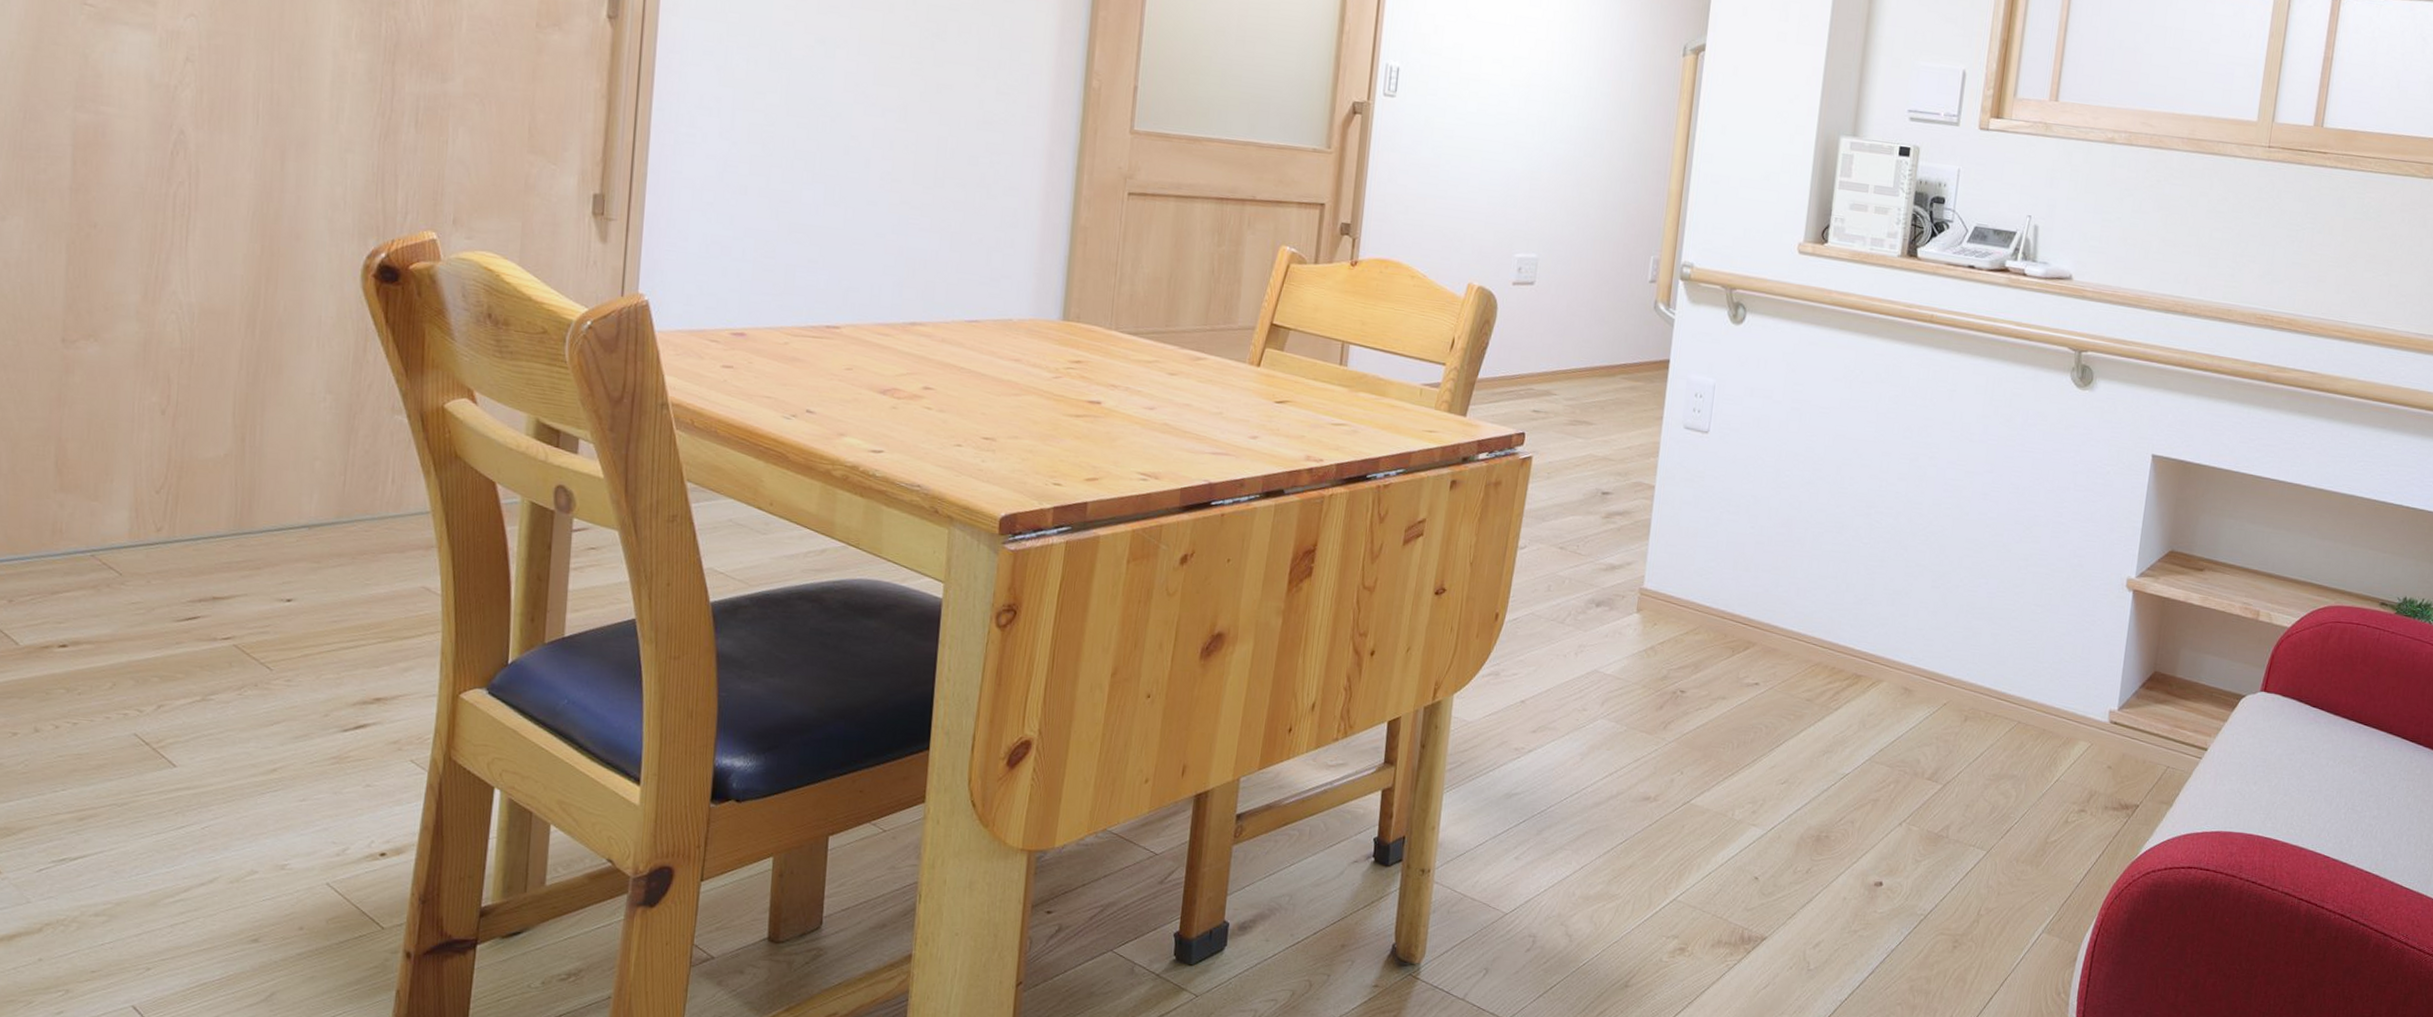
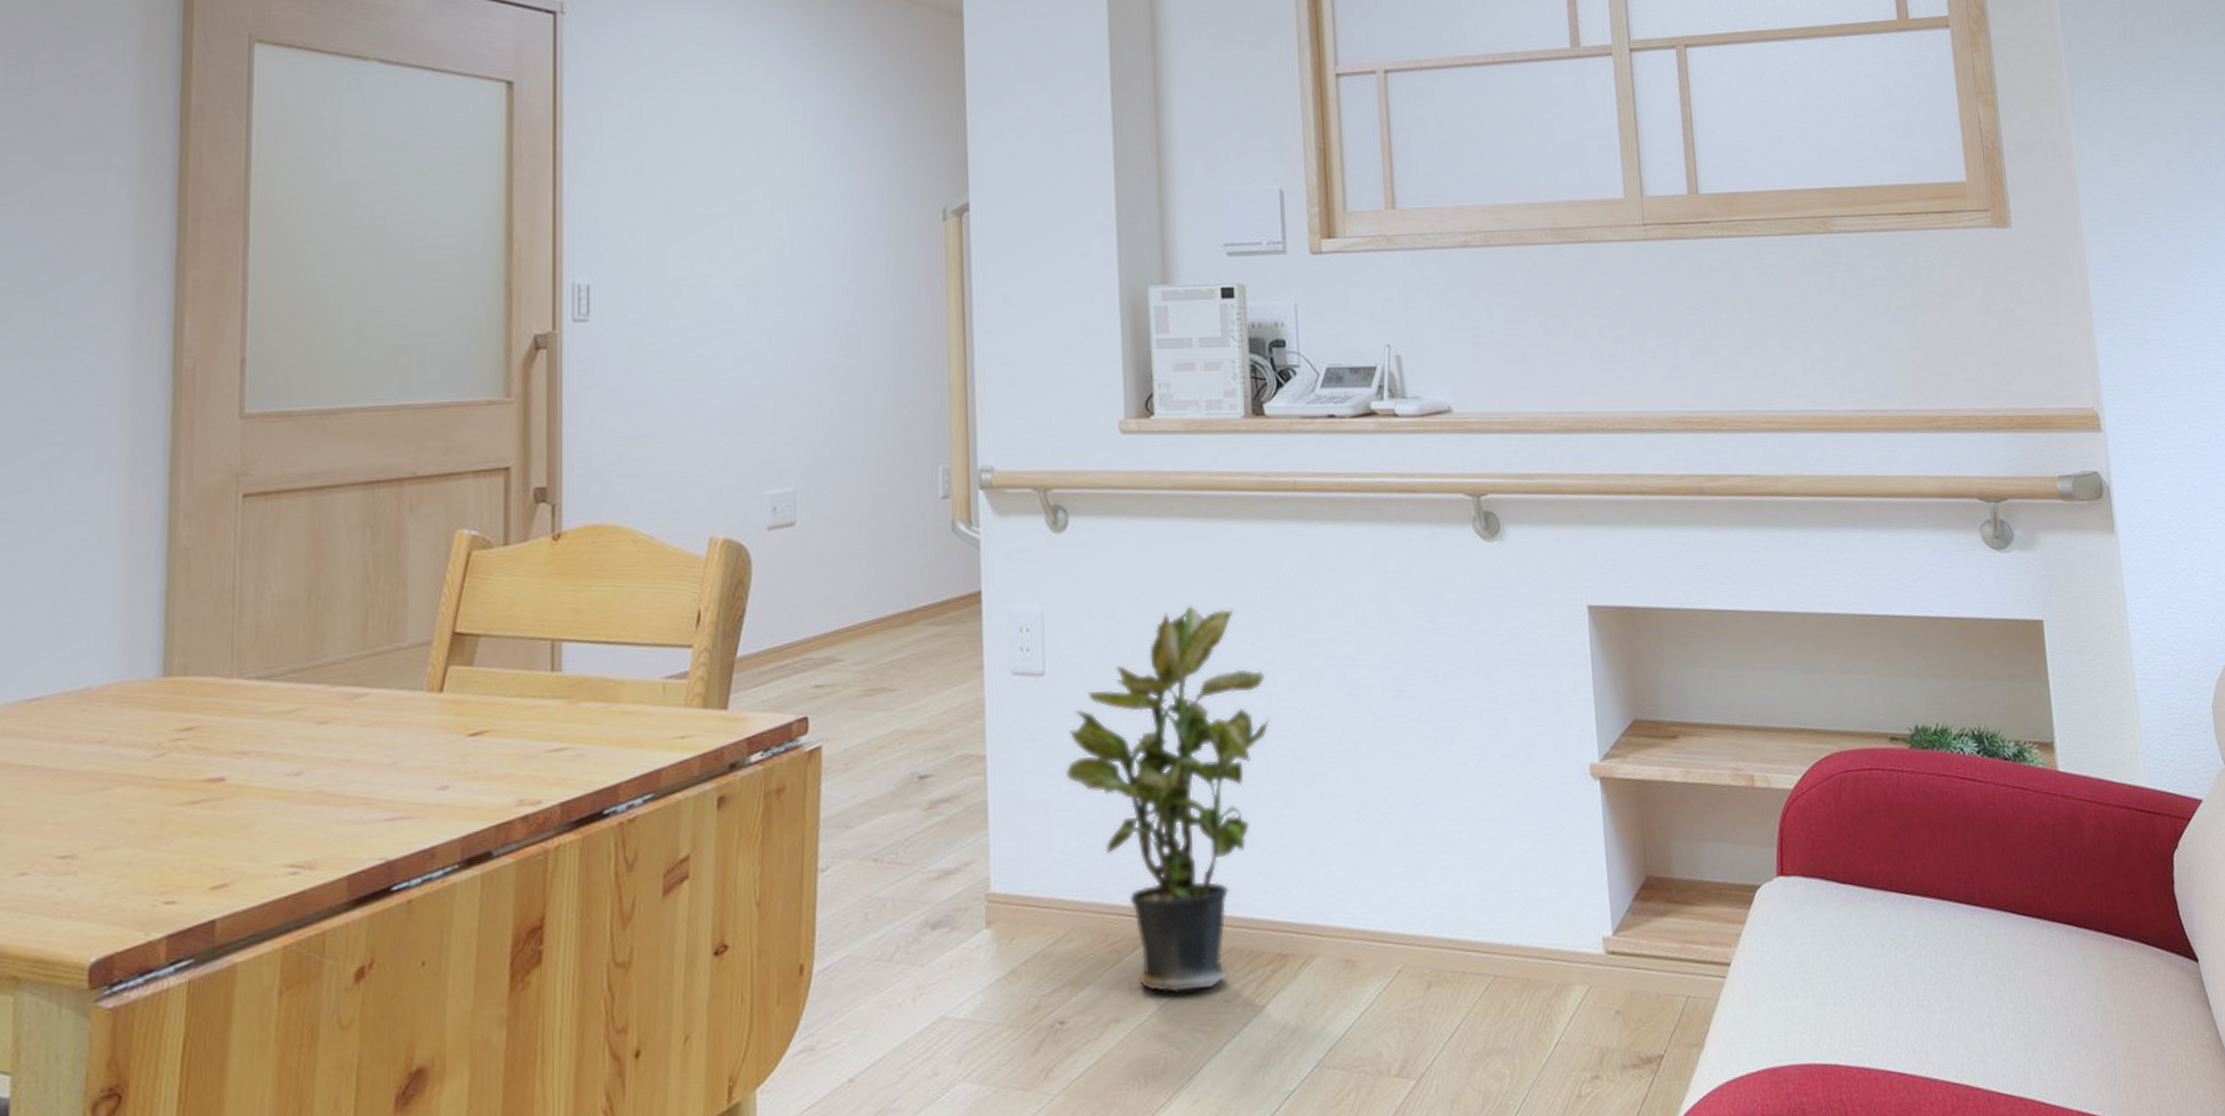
potted plant: none [1713,399,1881,689] -> present [1065,605,1270,994]

